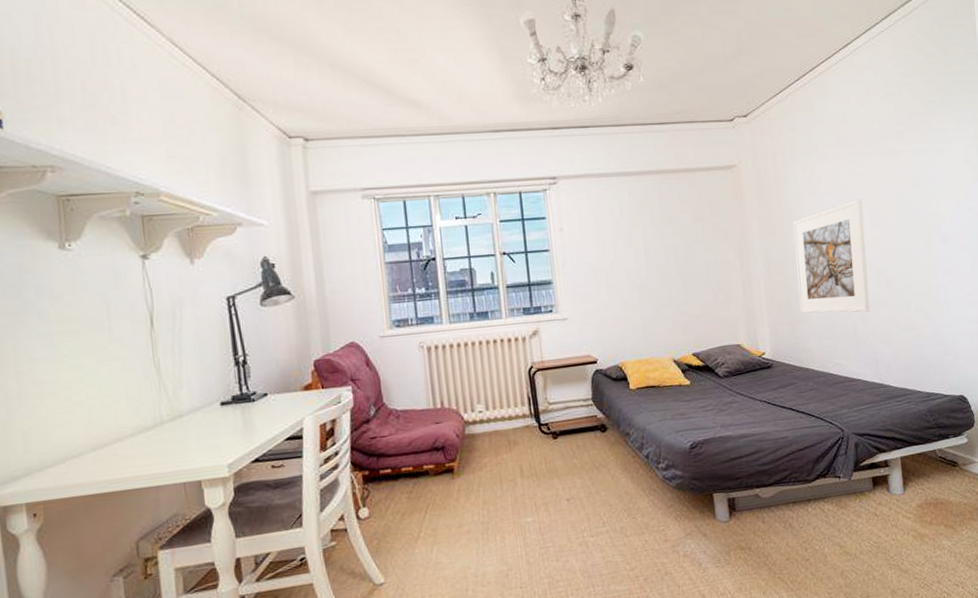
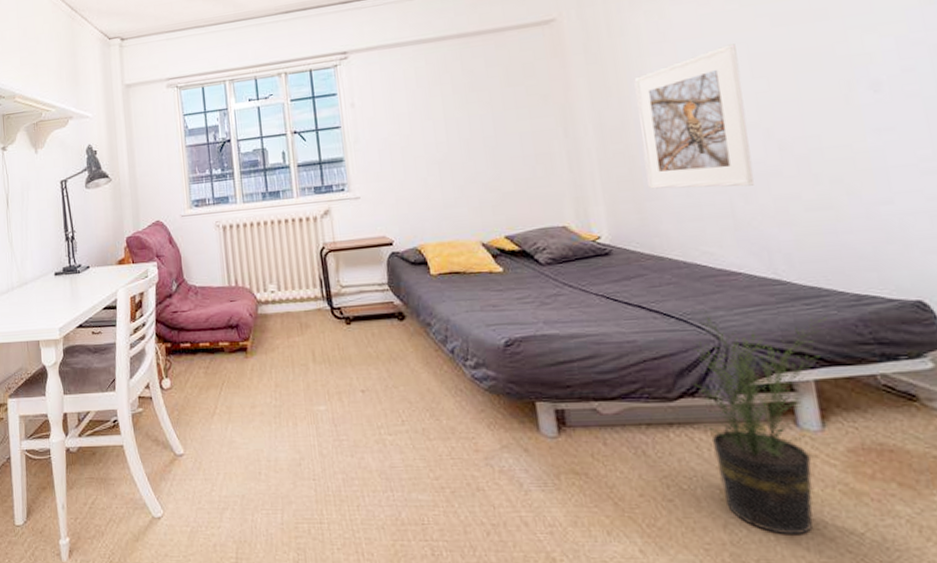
potted plant: none [825,407,910,573] -> present [692,307,827,535]

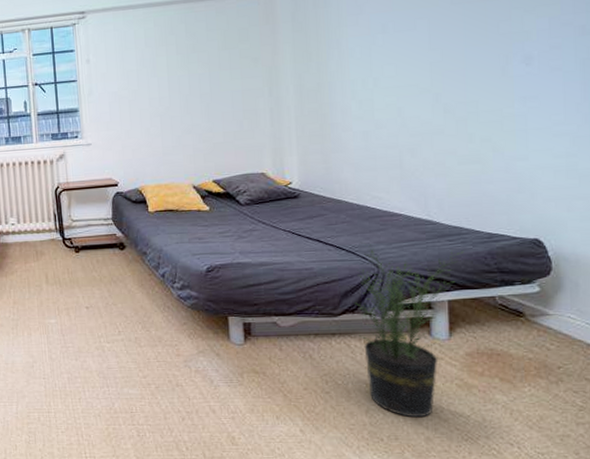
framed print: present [634,44,755,189] -> none [332,18,421,143]

